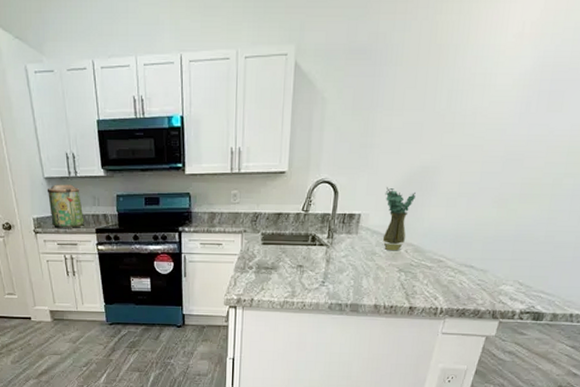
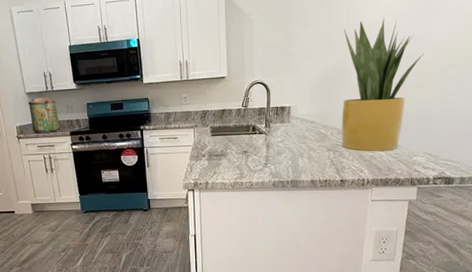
vase: present [382,187,416,251] -> none [308,84,333,135]
planter: none [416,105,538,277] -> present [341,18,424,152]

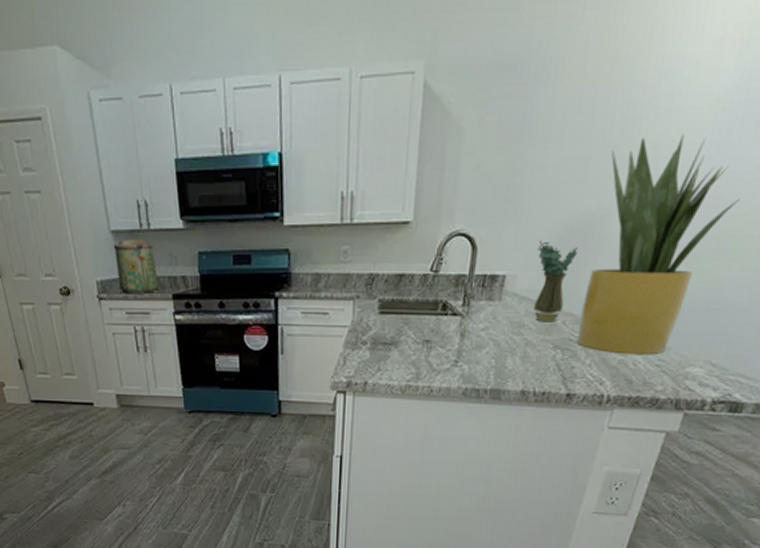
vase: none [308,84,333,135] -> present [533,241,578,323]

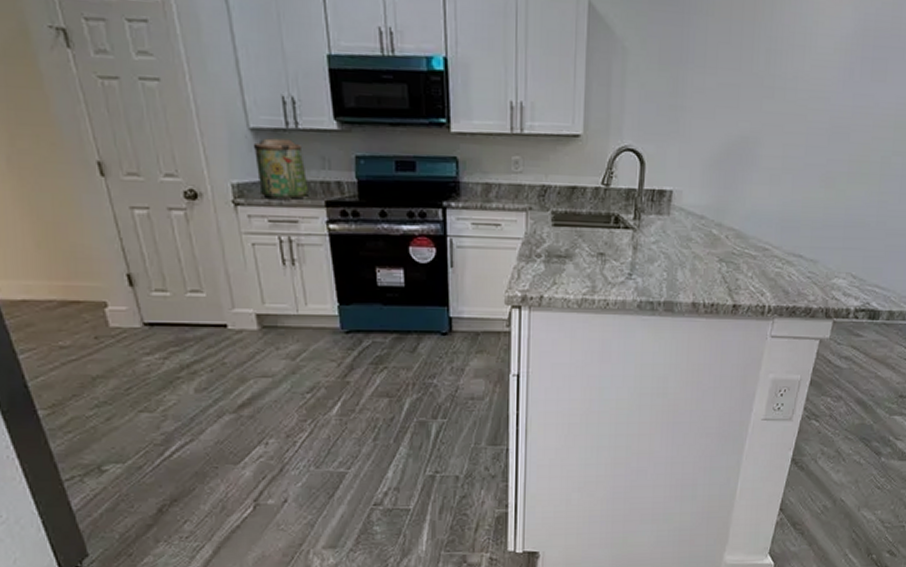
vase: present [533,241,578,323] -> none [699,159,735,237]
planter: present [576,133,740,355] -> none [739,69,864,268]

